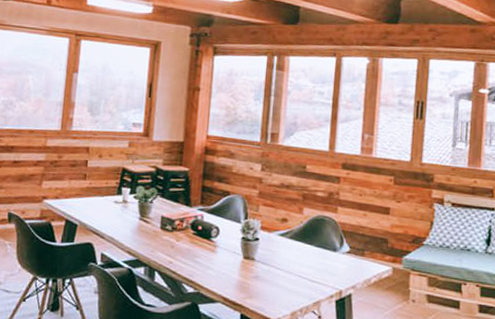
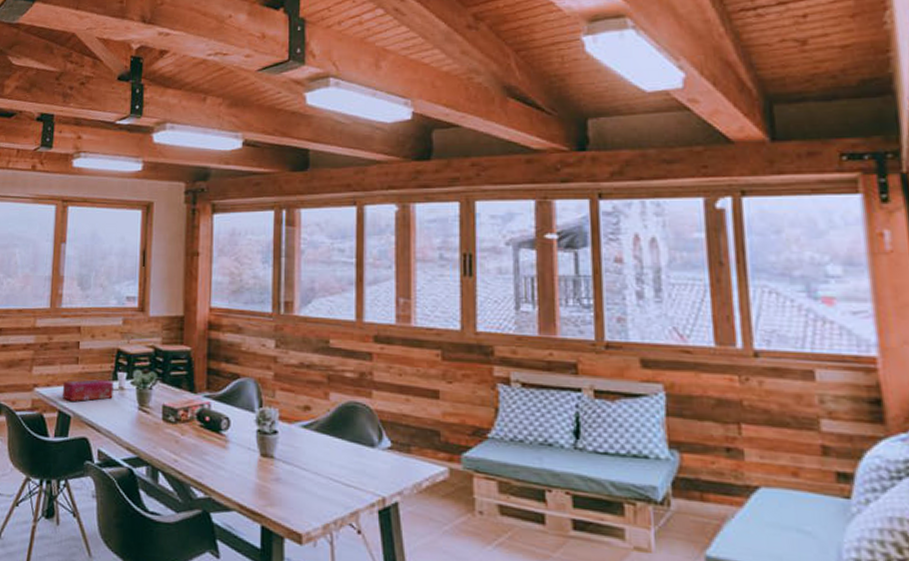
tissue box: none [69,193,118,212] -> present [62,379,114,401]

